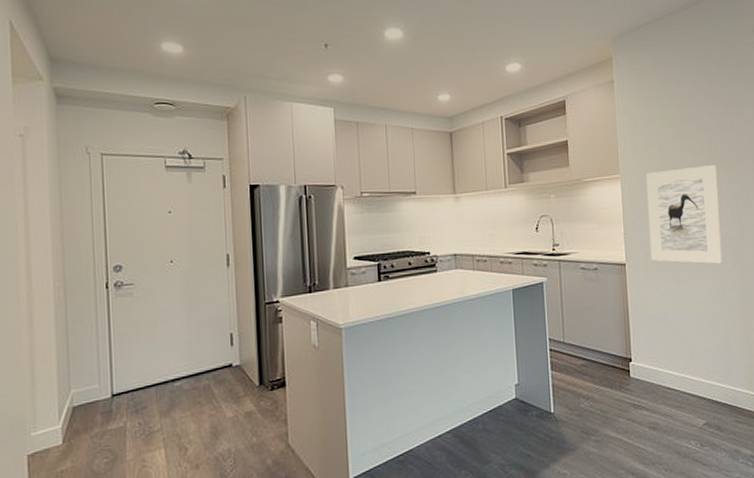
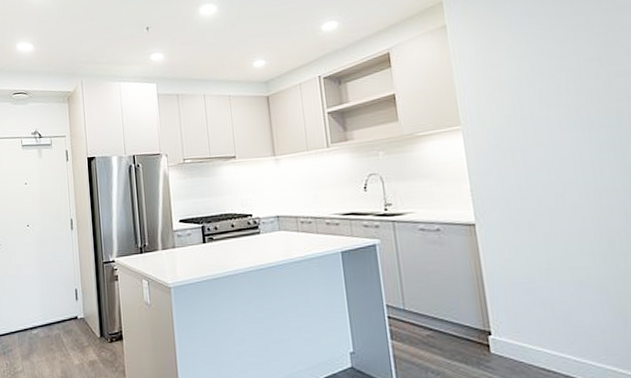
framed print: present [645,165,722,264] -> none [493,107,608,223]

